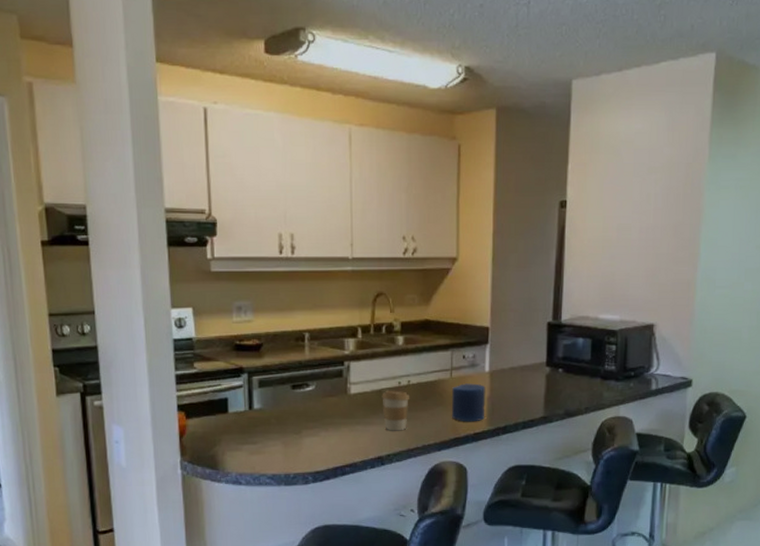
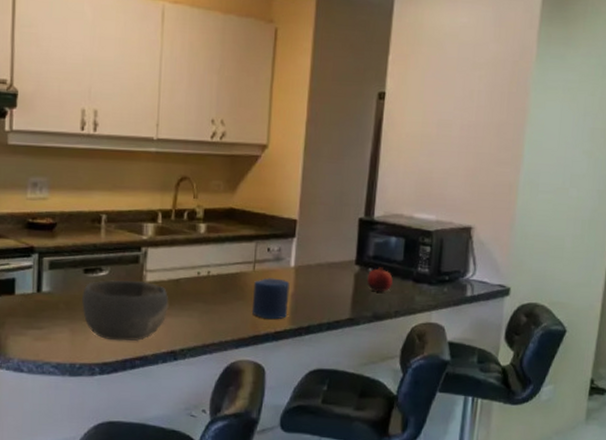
bowl: none [292,394,374,451] -> present [82,280,169,341]
coffee cup: present [382,390,410,431] -> none [179,280,209,325]
fruit: none [558,367,582,390] -> present [367,267,393,291]

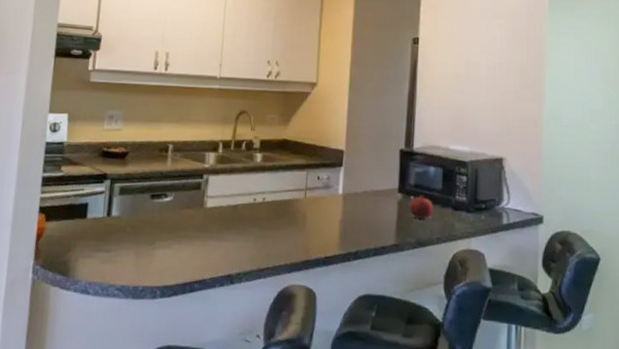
bowl: present [82,280,169,341] -> none [147,205,227,265]
candle: present [252,278,290,320] -> none [304,204,338,245]

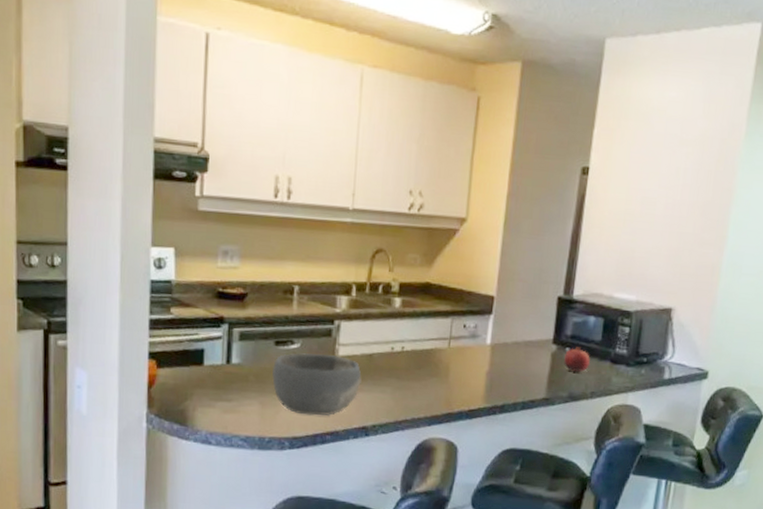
bowl: none [147,205,227,265] -> present [272,353,362,416]

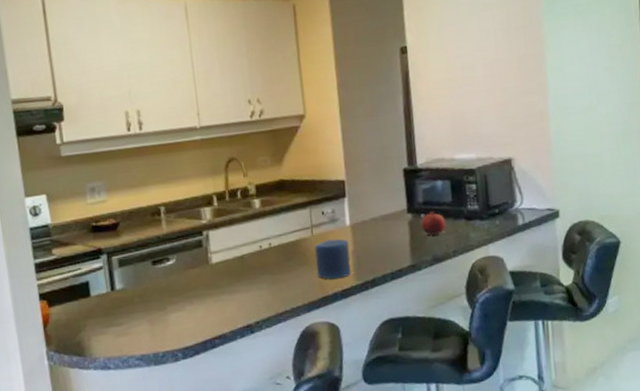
bowl: present [272,353,362,416] -> none [154,263,238,325]
candle: none [446,355,485,398] -> present [314,239,351,279]

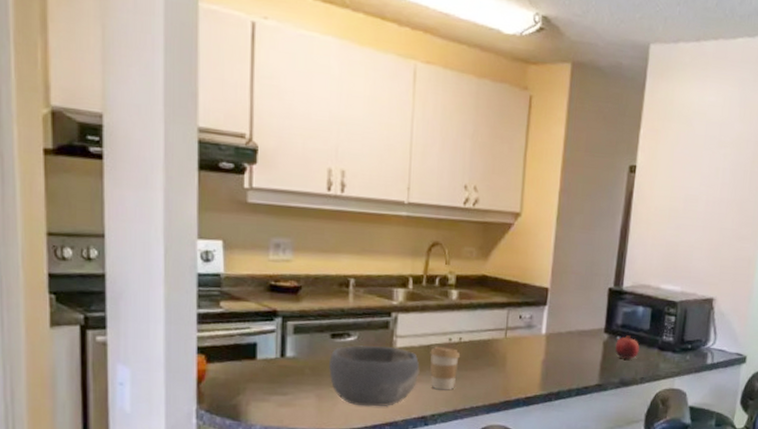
bowl: none [154,263,238,325] -> present [329,345,420,407]
coffee cup: none [244,254,273,297] -> present [430,346,461,390]
candle: present [314,239,351,279] -> none [504,344,541,386]

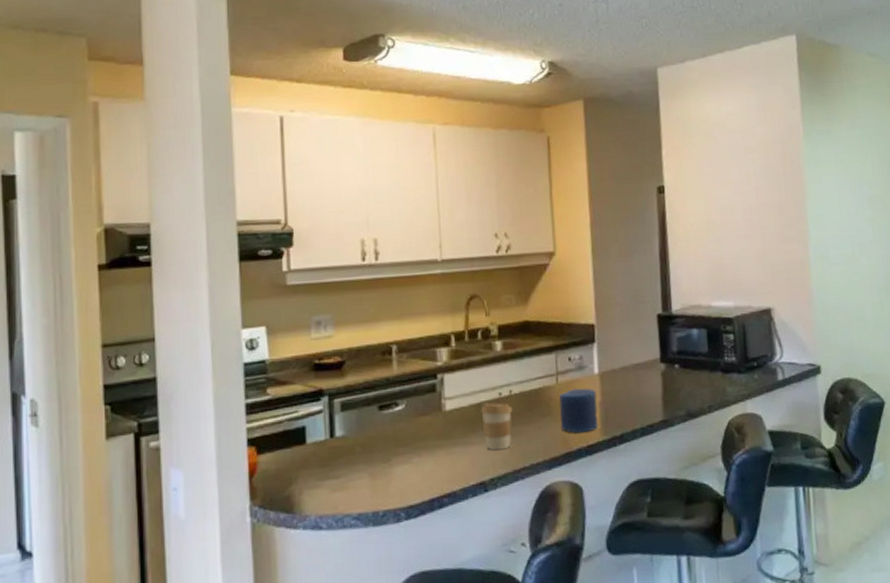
bowl: present [329,345,420,407] -> none [379,410,473,480]
candle: none [504,344,541,386] -> present [559,388,598,433]
fruit: present [615,335,640,359] -> none [675,362,702,388]

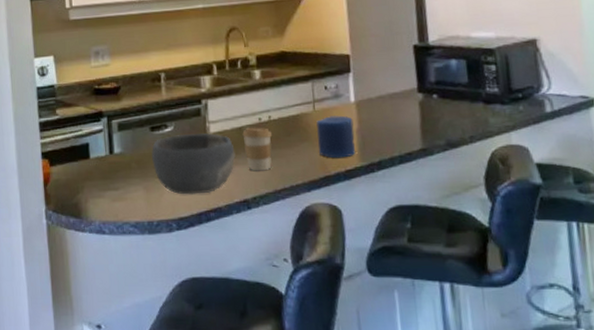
bowl: none [379,410,473,480] -> present [151,133,236,195]

